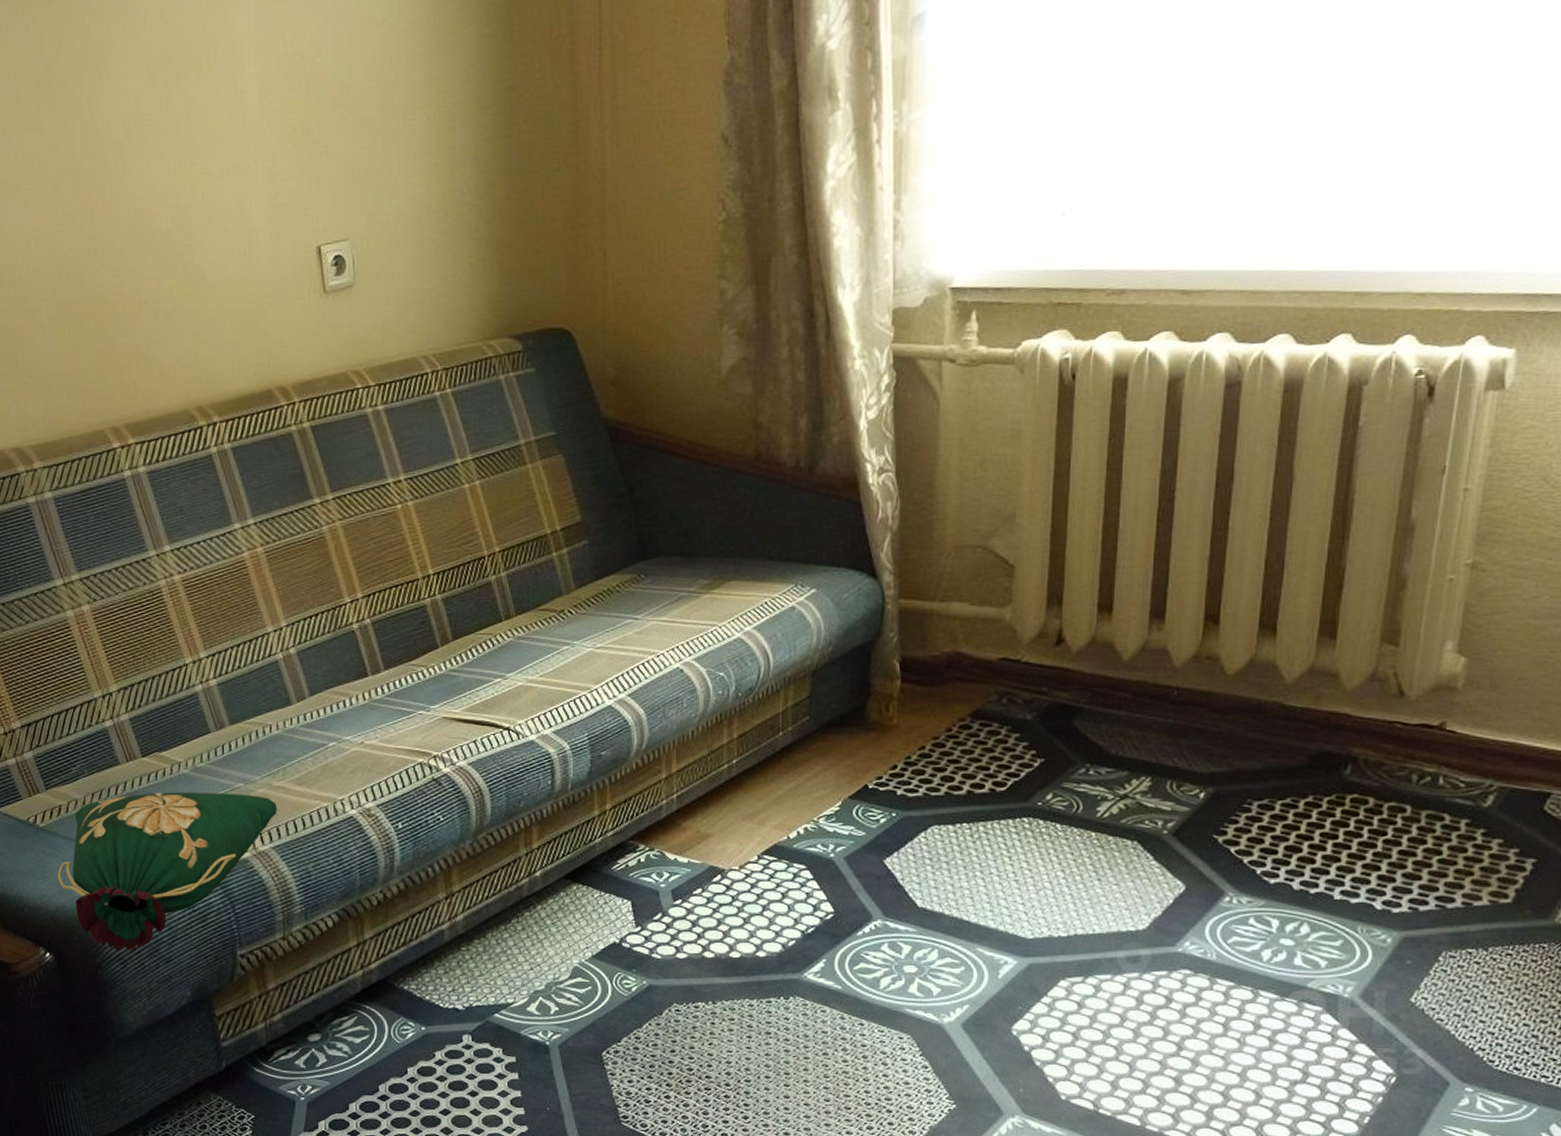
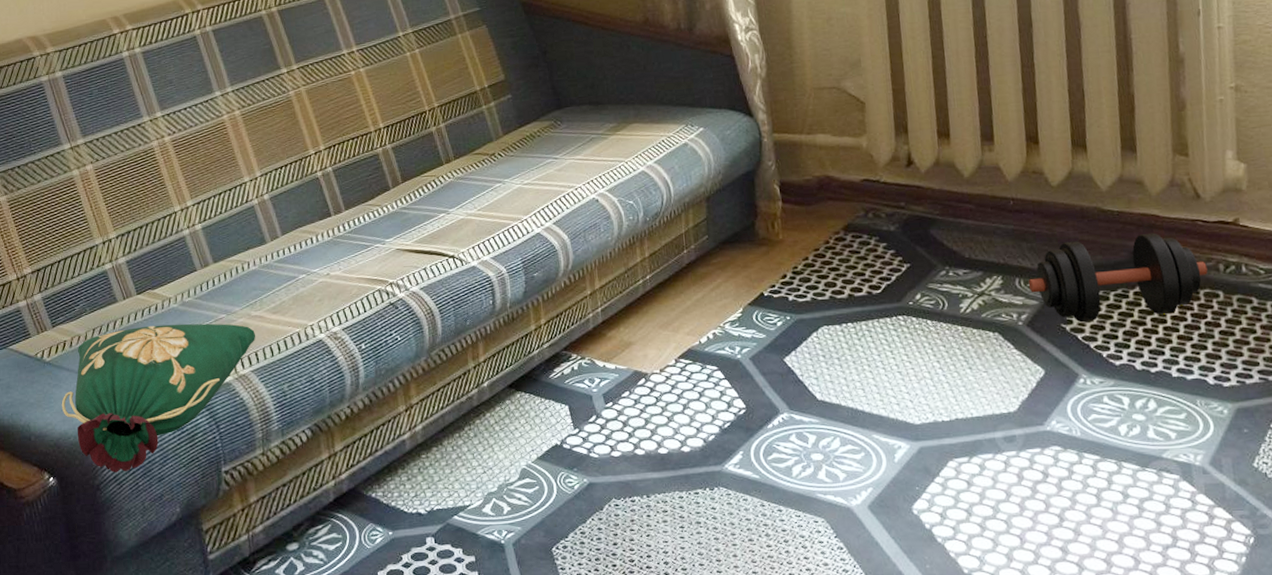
barbell: none [1181,734,1398,833] -> present [1028,232,1208,322]

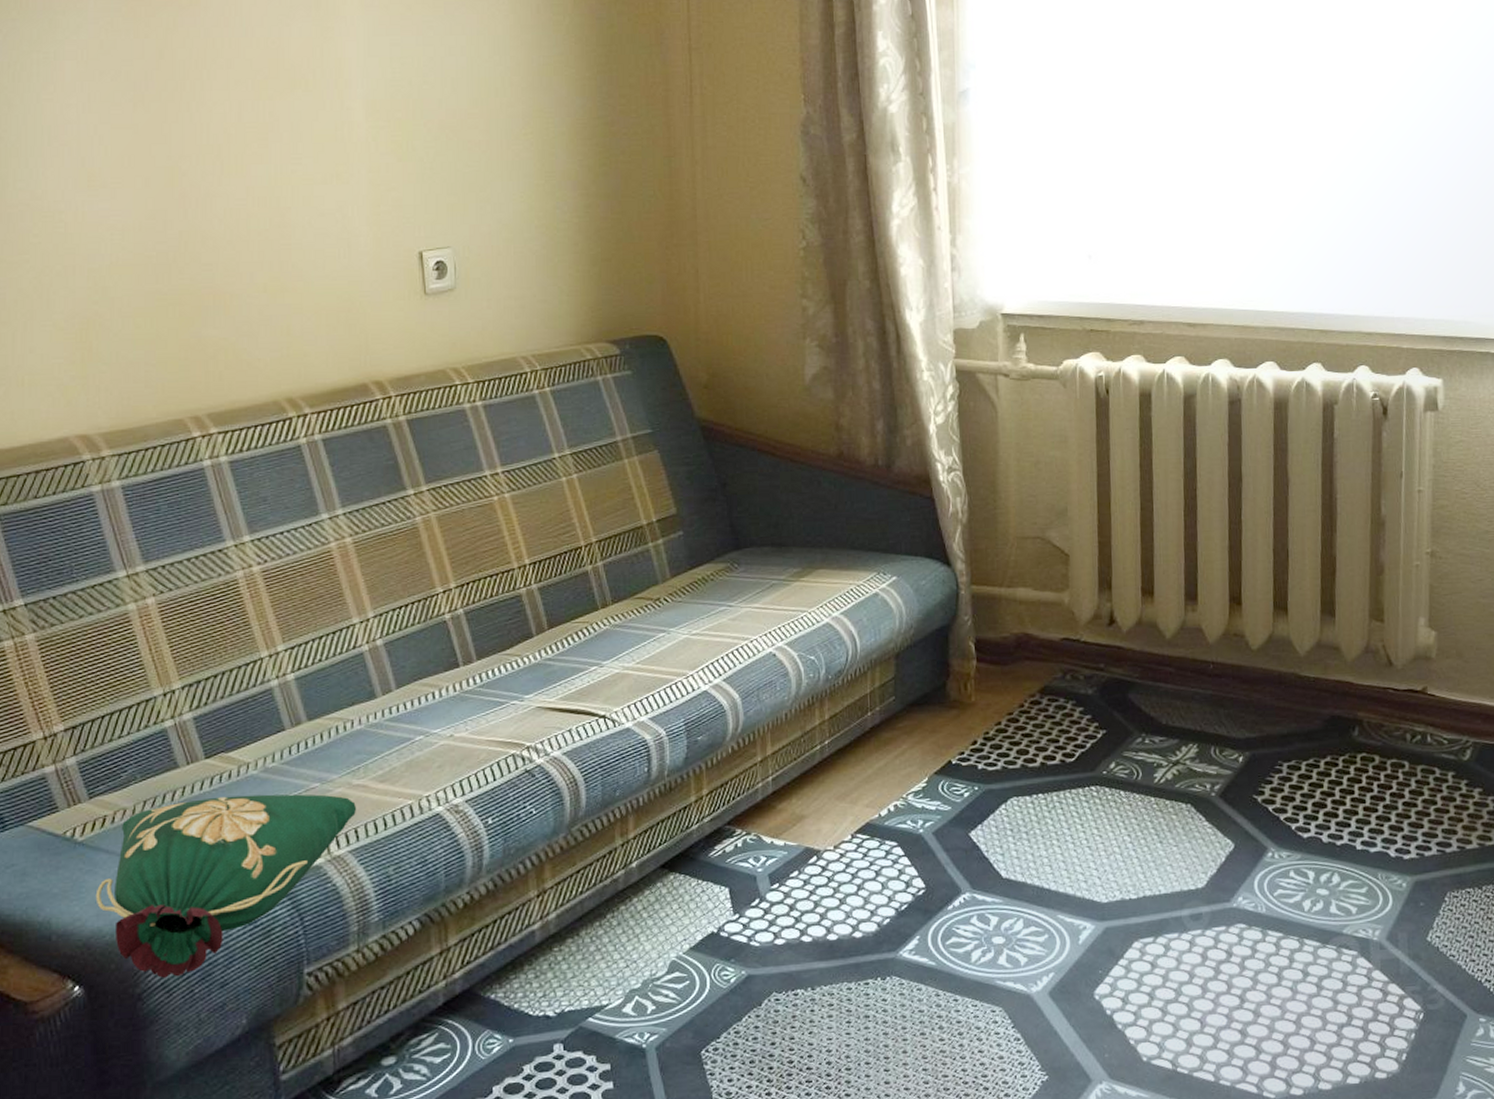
barbell: present [1028,232,1208,322] -> none [1223,700,1395,793]

